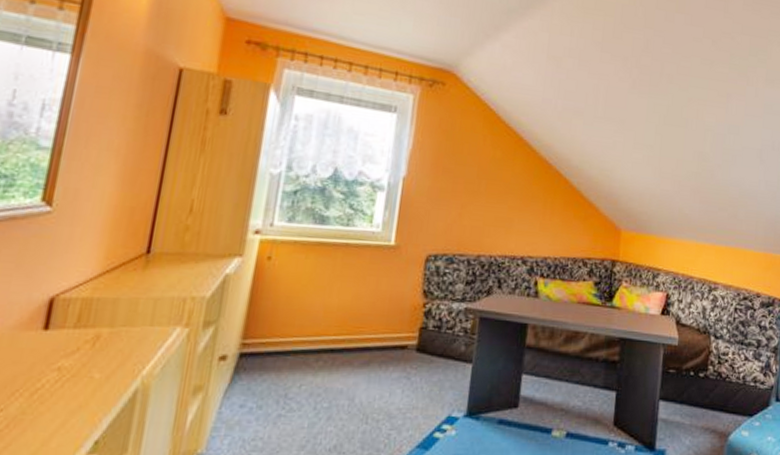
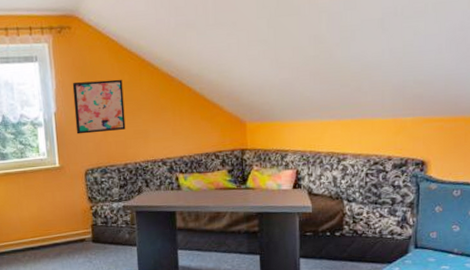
wall art: none [425,146,493,214] -> present [72,79,126,134]

